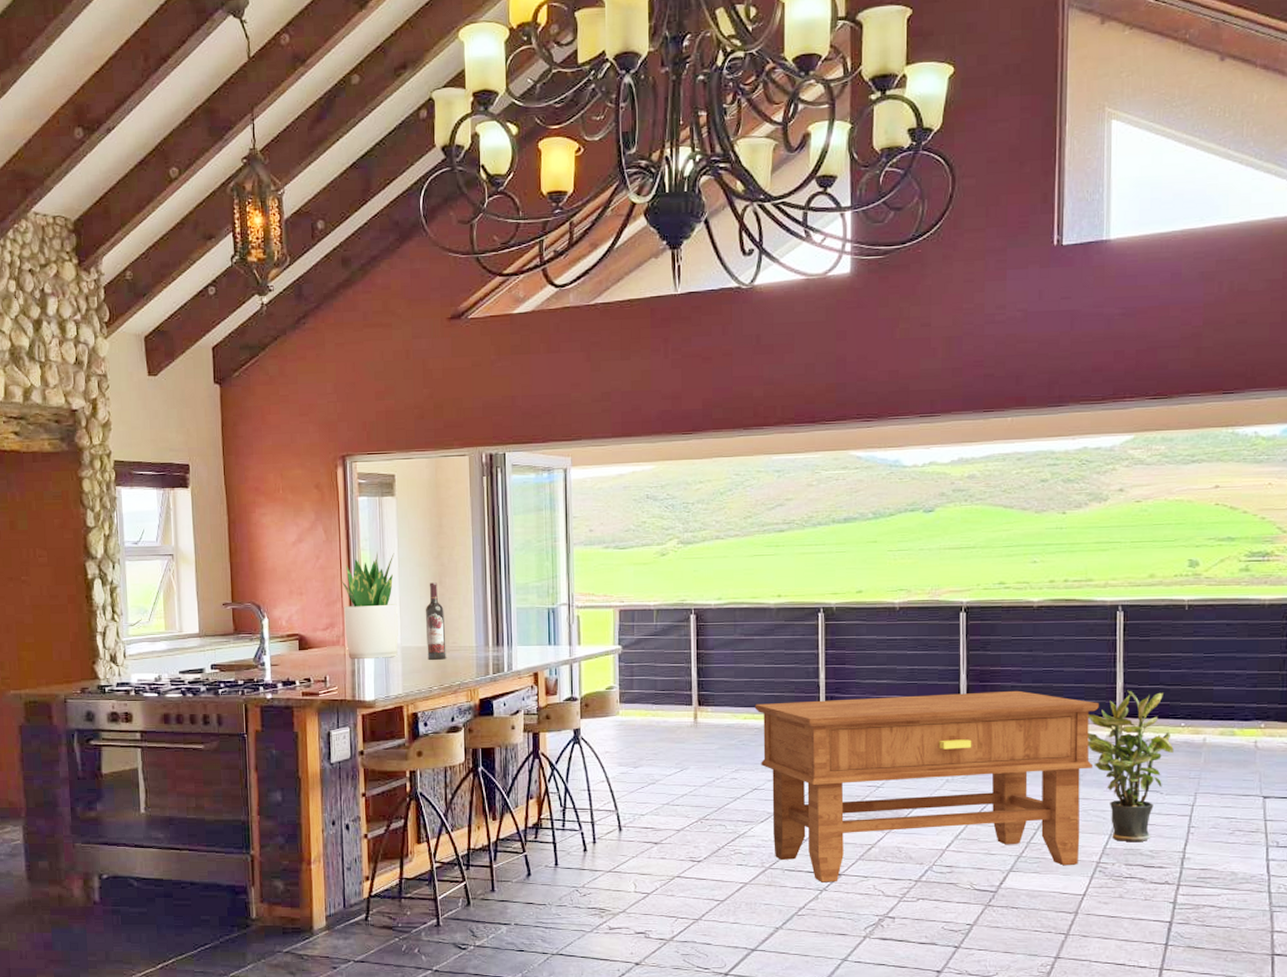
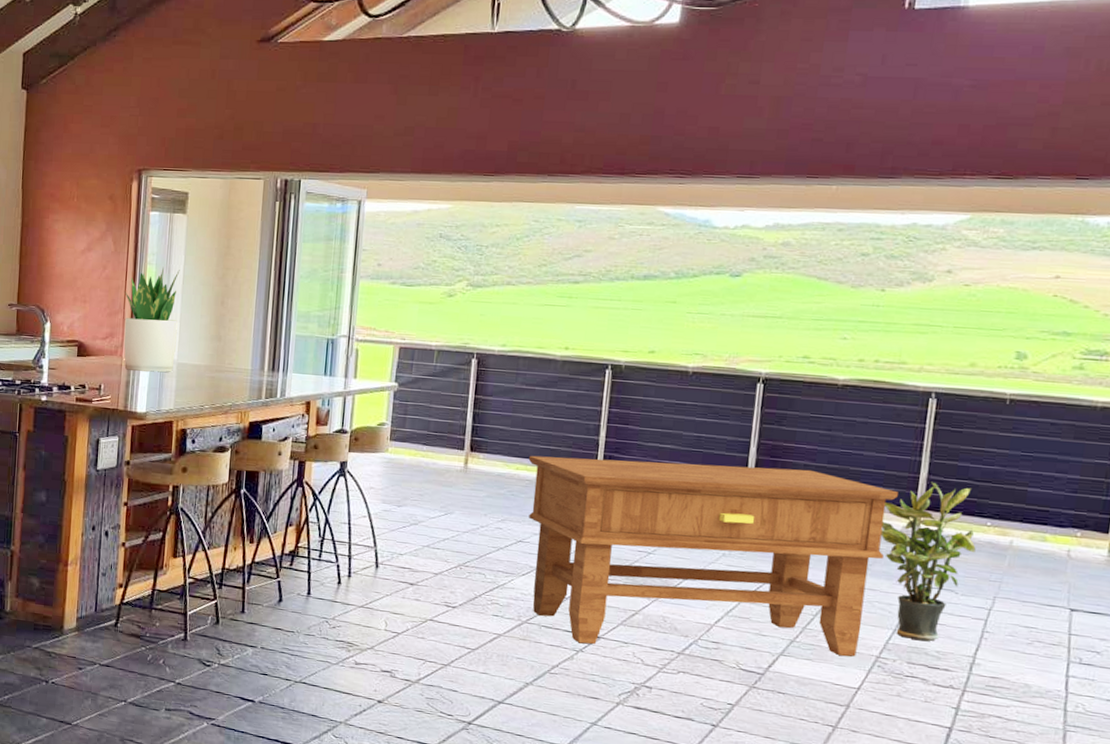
wine bottle: present [425,582,447,661] -> none [202,302,224,380]

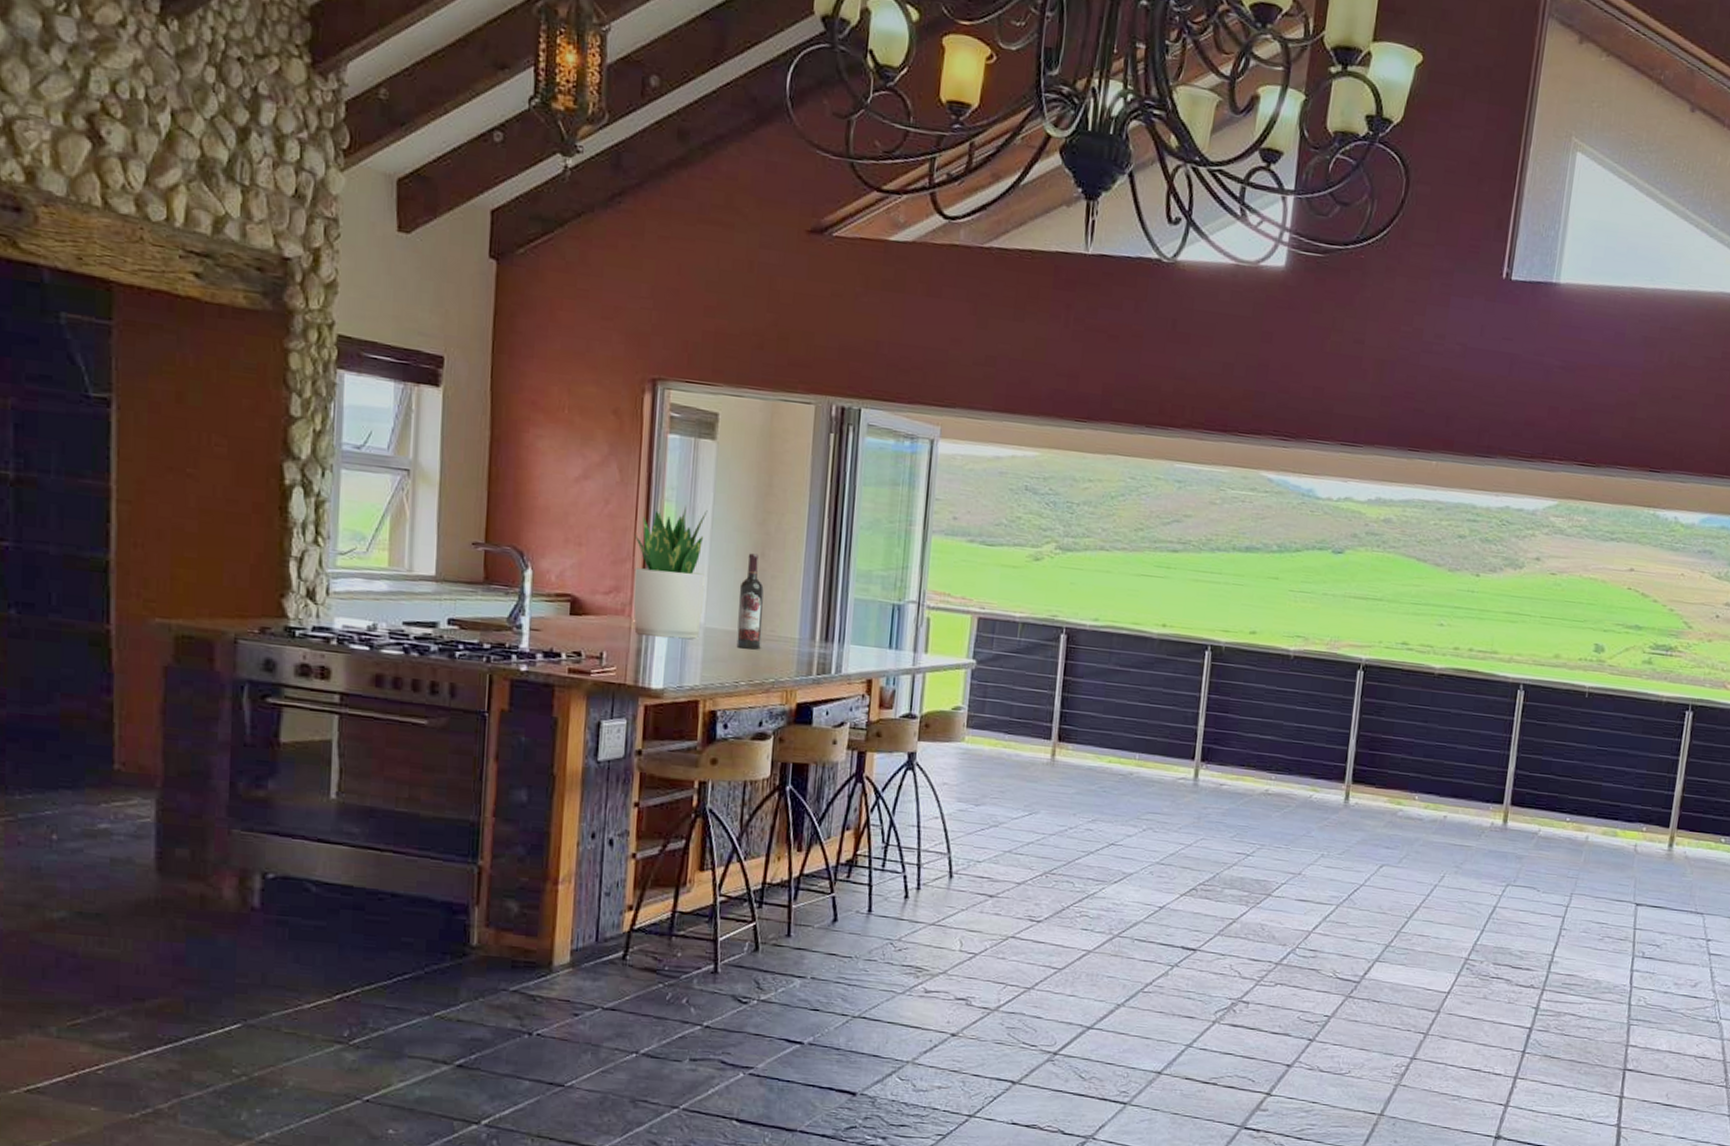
wine bottle: none [202,302,224,380] -> present [736,553,764,651]
side table: present [528,455,898,657] -> none [1121,746,1488,960]
potted plant: present [880,481,976,641] -> none [1471,776,1556,940]

